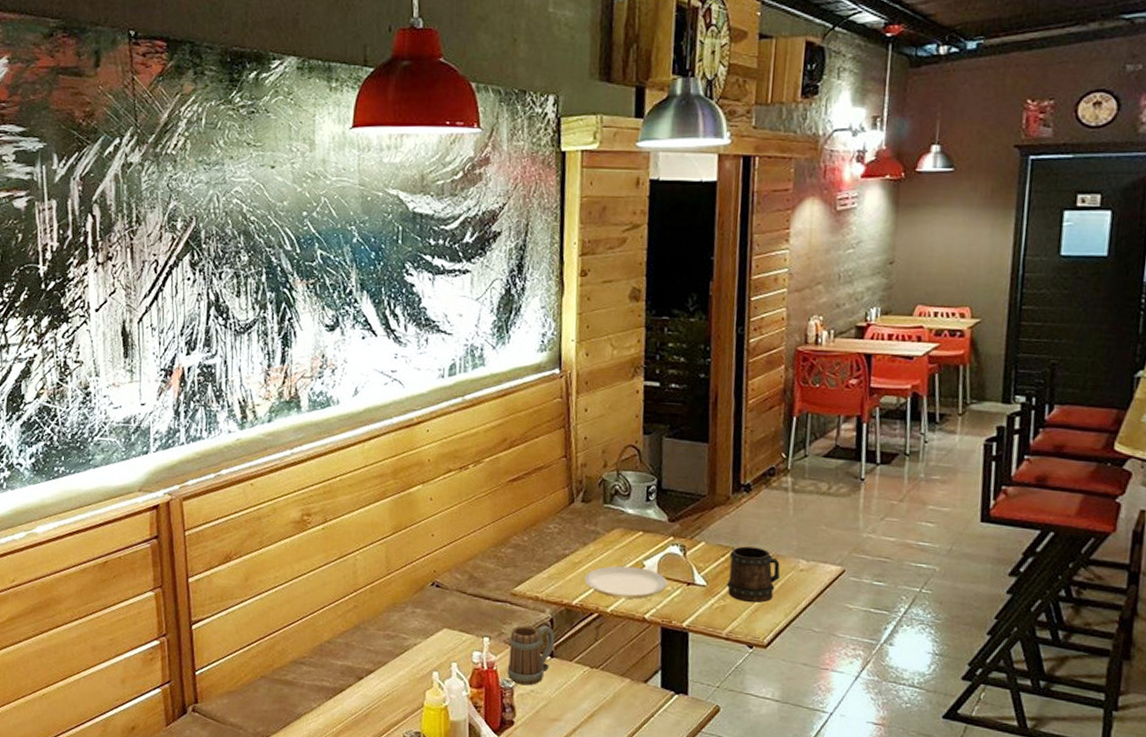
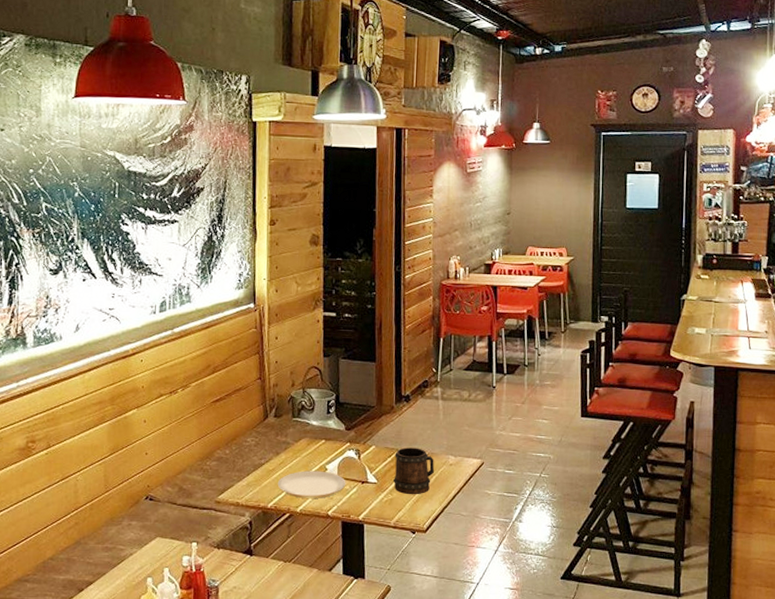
beer mug: present [507,625,556,686] -> none [212,527,254,583]

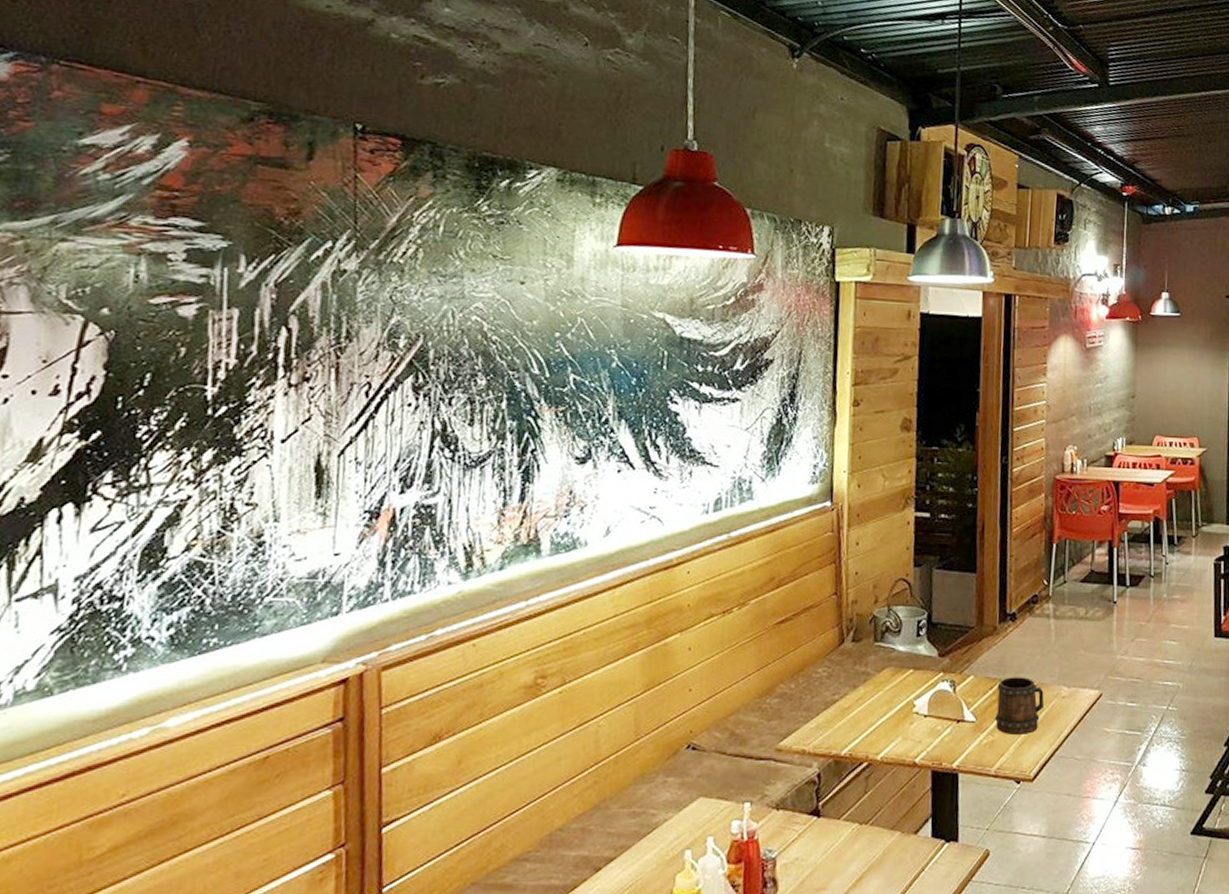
plate: present [277,470,346,498] -> none [853,708,938,743]

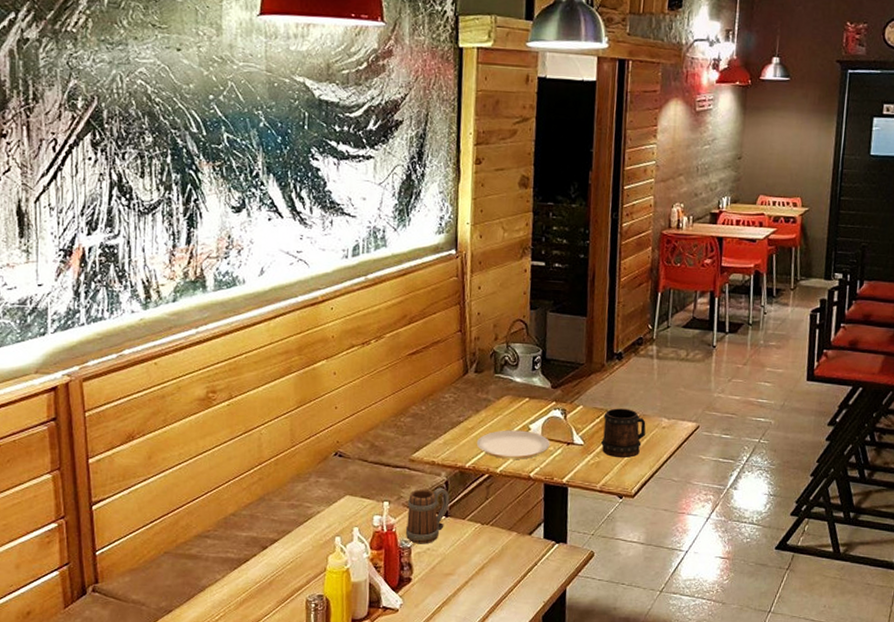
beer mug: none [769,781,823,853] -> present [405,487,450,544]
plate: none [853,708,938,743] -> present [476,430,551,459]

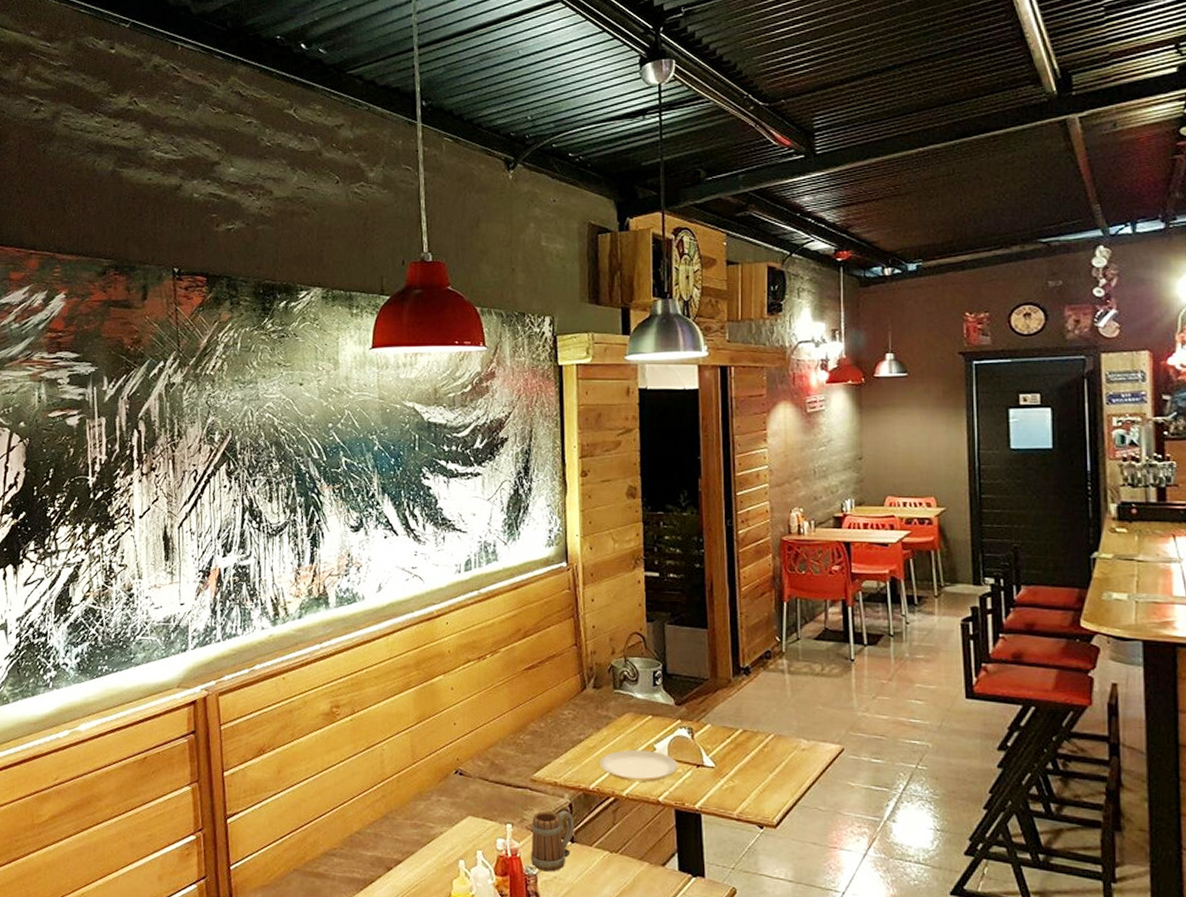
beer mug: present [601,408,646,458] -> none [734,727,783,783]

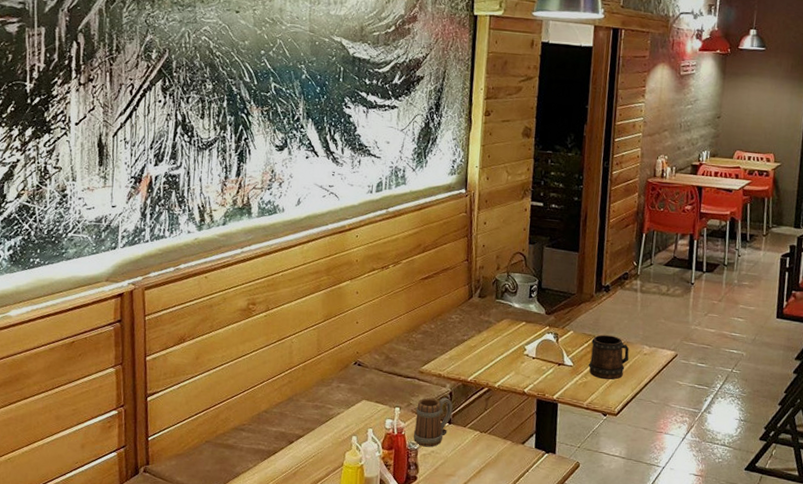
plate: present [599,749,679,782] -> none [478,349,544,376]
beer mug: none [734,727,783,783] -> present [589,334,629,380]

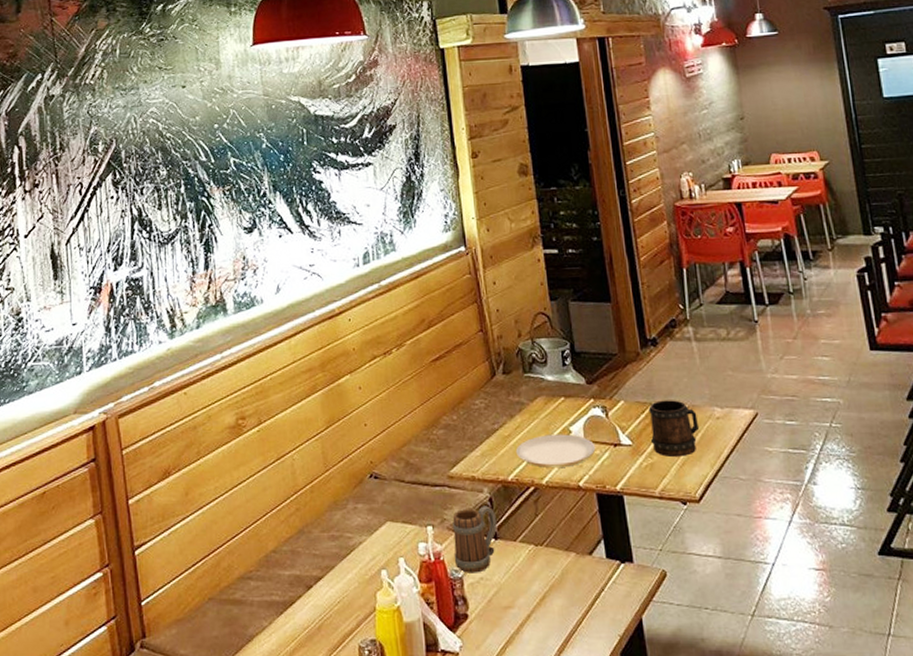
plate: none [478,349,544,376] -> present [515,434,596,468]

